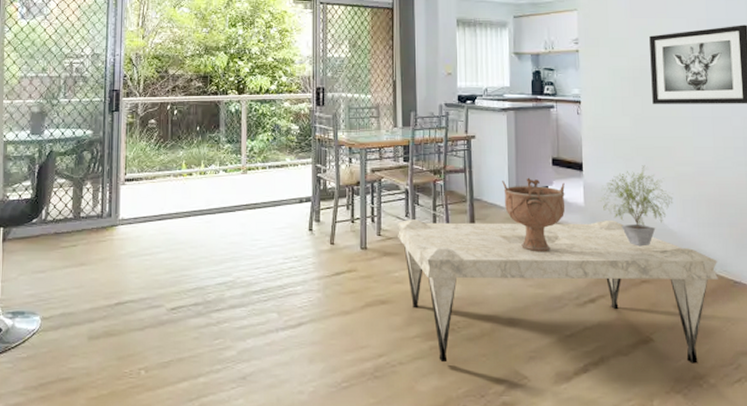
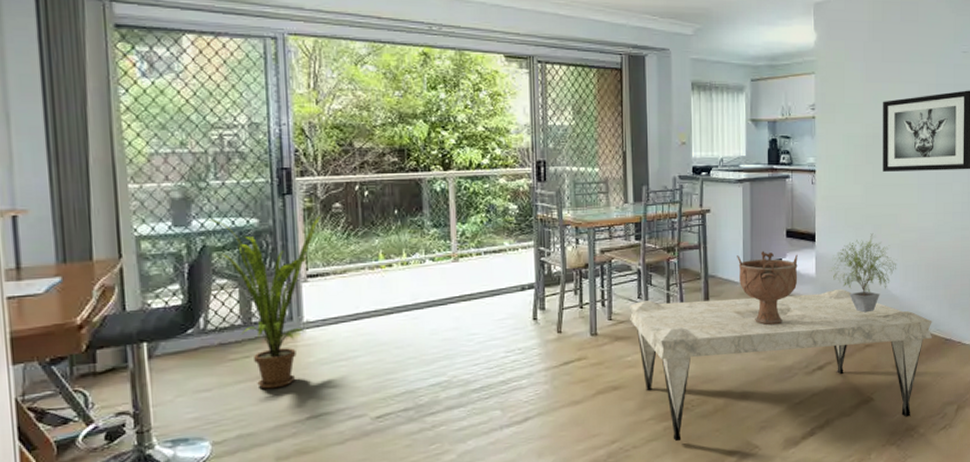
house plant: none [54,129,140,275] -> present [205,215,322,389]

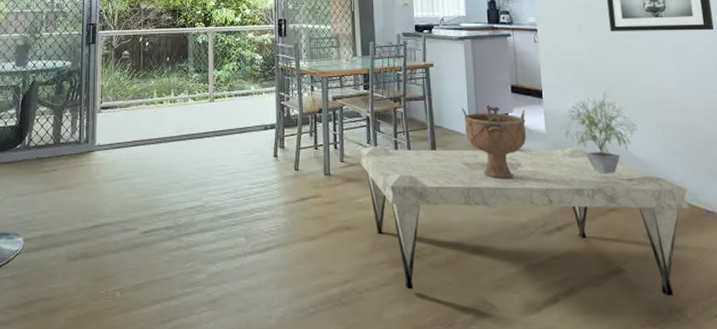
house plant: present [205,215,322,389] -> none [37,60,114,198]

